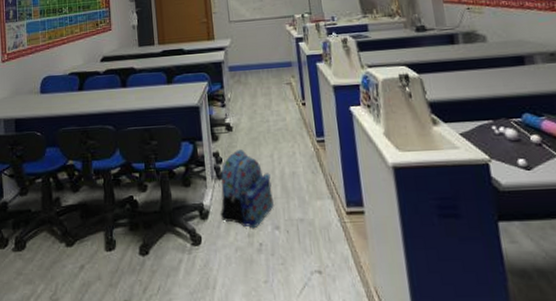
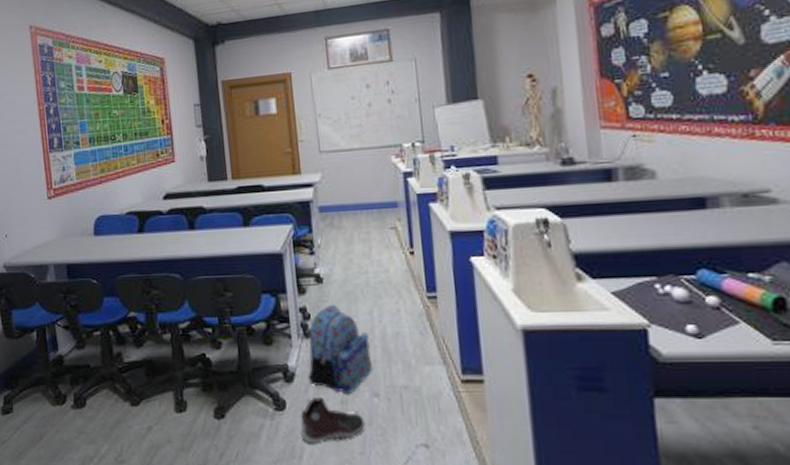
sneaker: none [214,231,268,275] -> present [300,396,365,444]

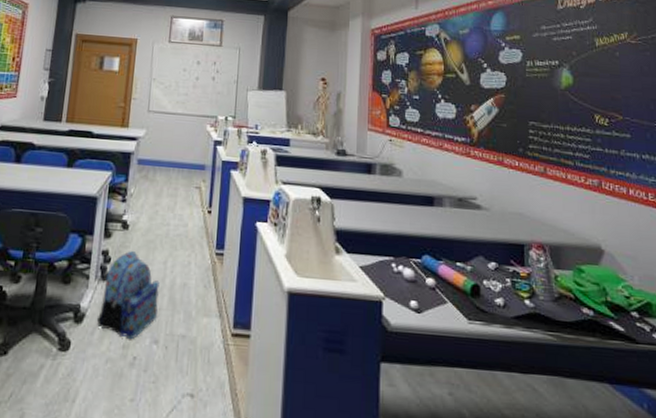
sneaker: present [300,396,365,444] -> none [78,339,141,388]

